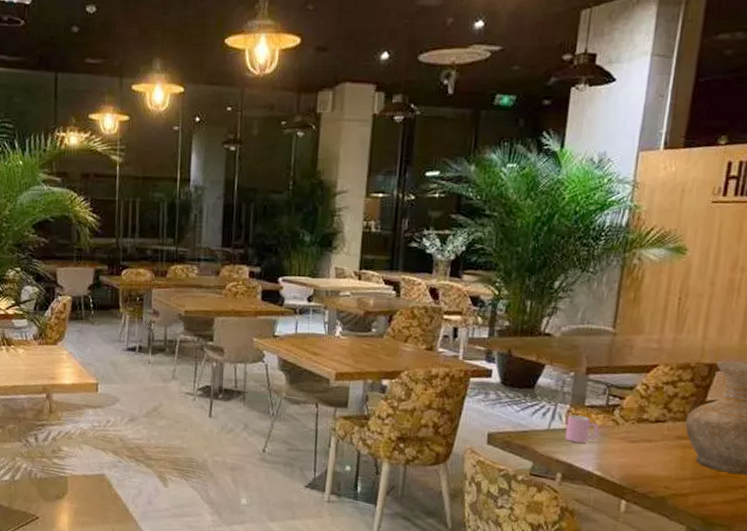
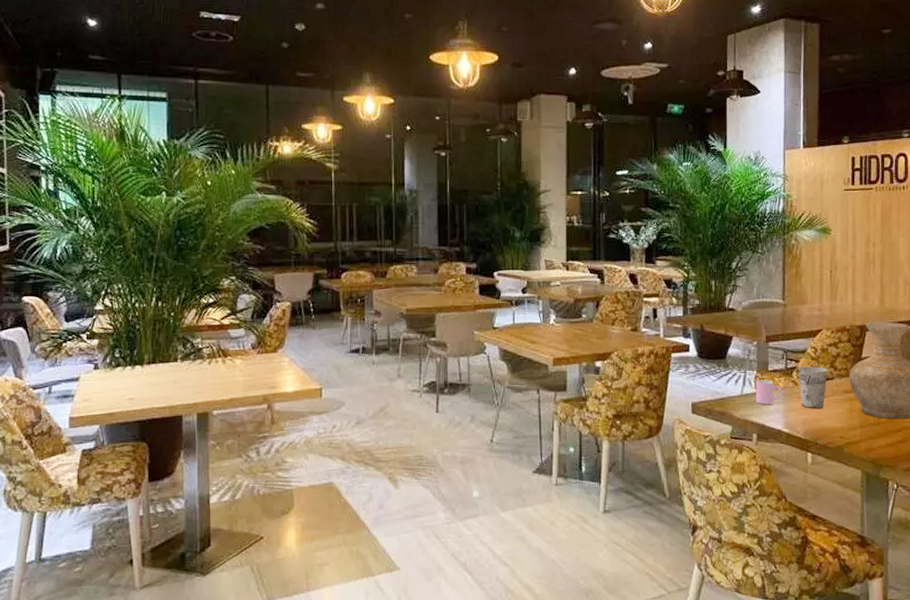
cup: none [620,405,660,453] -> present [798,367,828,408]

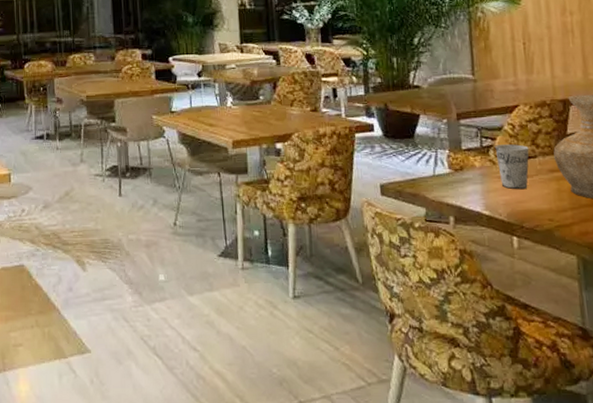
cup: present [756,380,783,404] -> none [448,159,480,185]

